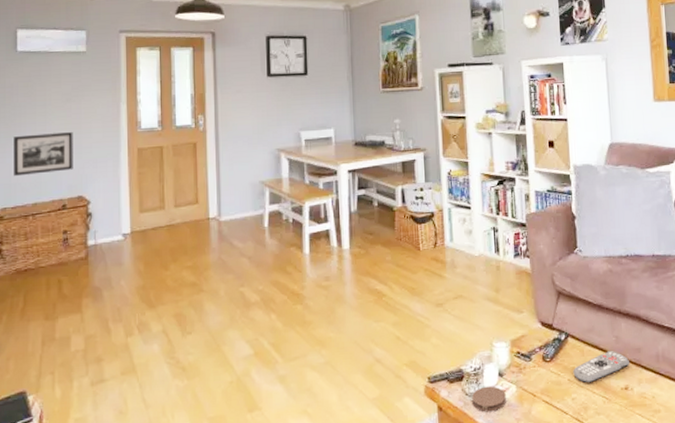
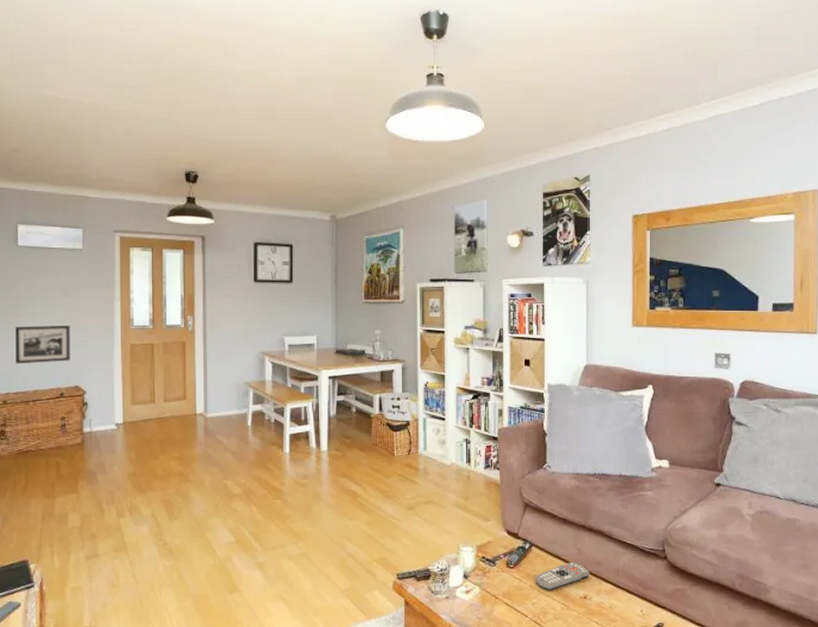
coaster: present [472,386,506,412] -> none [438,586,469,610]

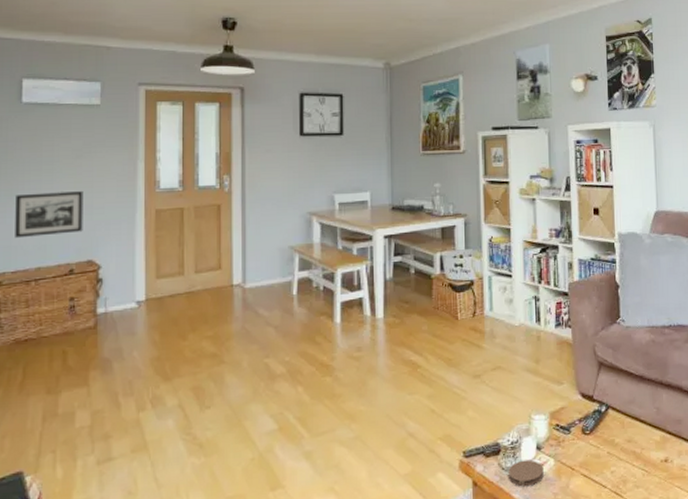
coaster: none [438,586,469,610] -> present [509,460,544,487]
remote control: present [535,561,591,590] -> none [613,422,671,456]

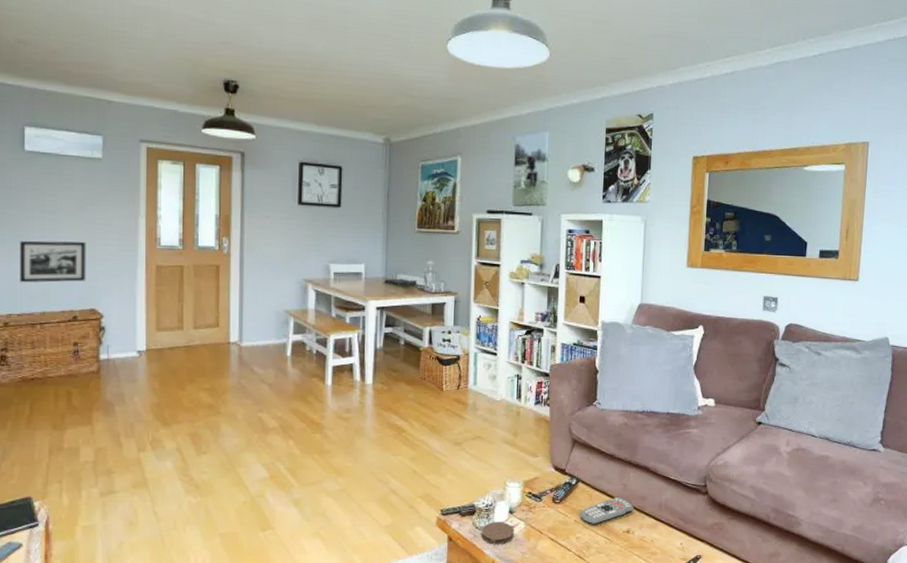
remote control: none [613,422,671,456] -> present [580,496,635,525]

